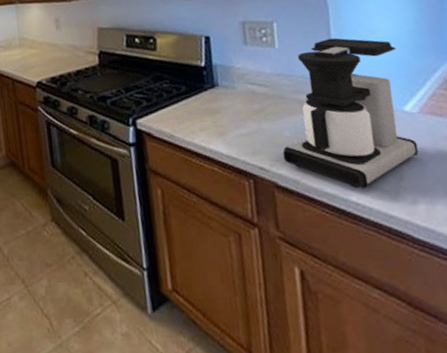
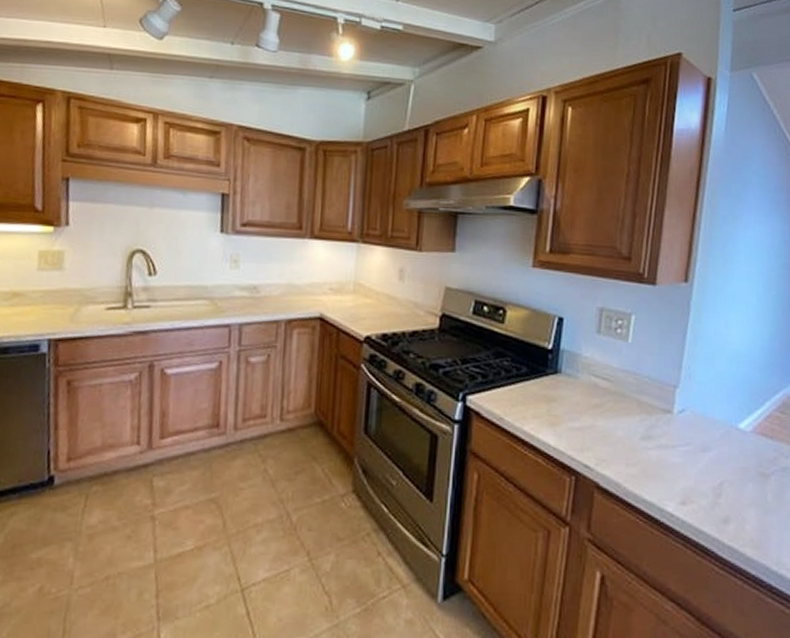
coffee maker: present [282,38,419,189] -> none [611,341,745,500]

